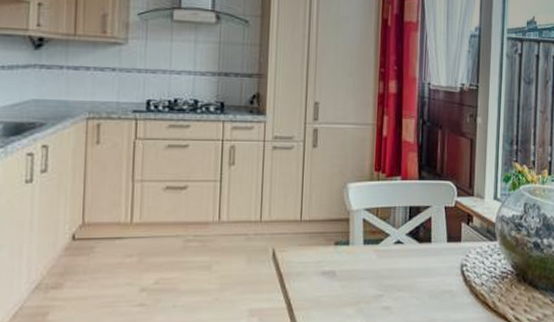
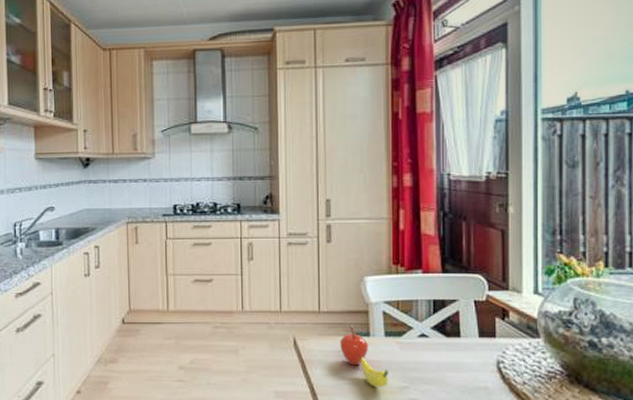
fruit: none [320,234,366,298] -> present [340,325,389,388]

